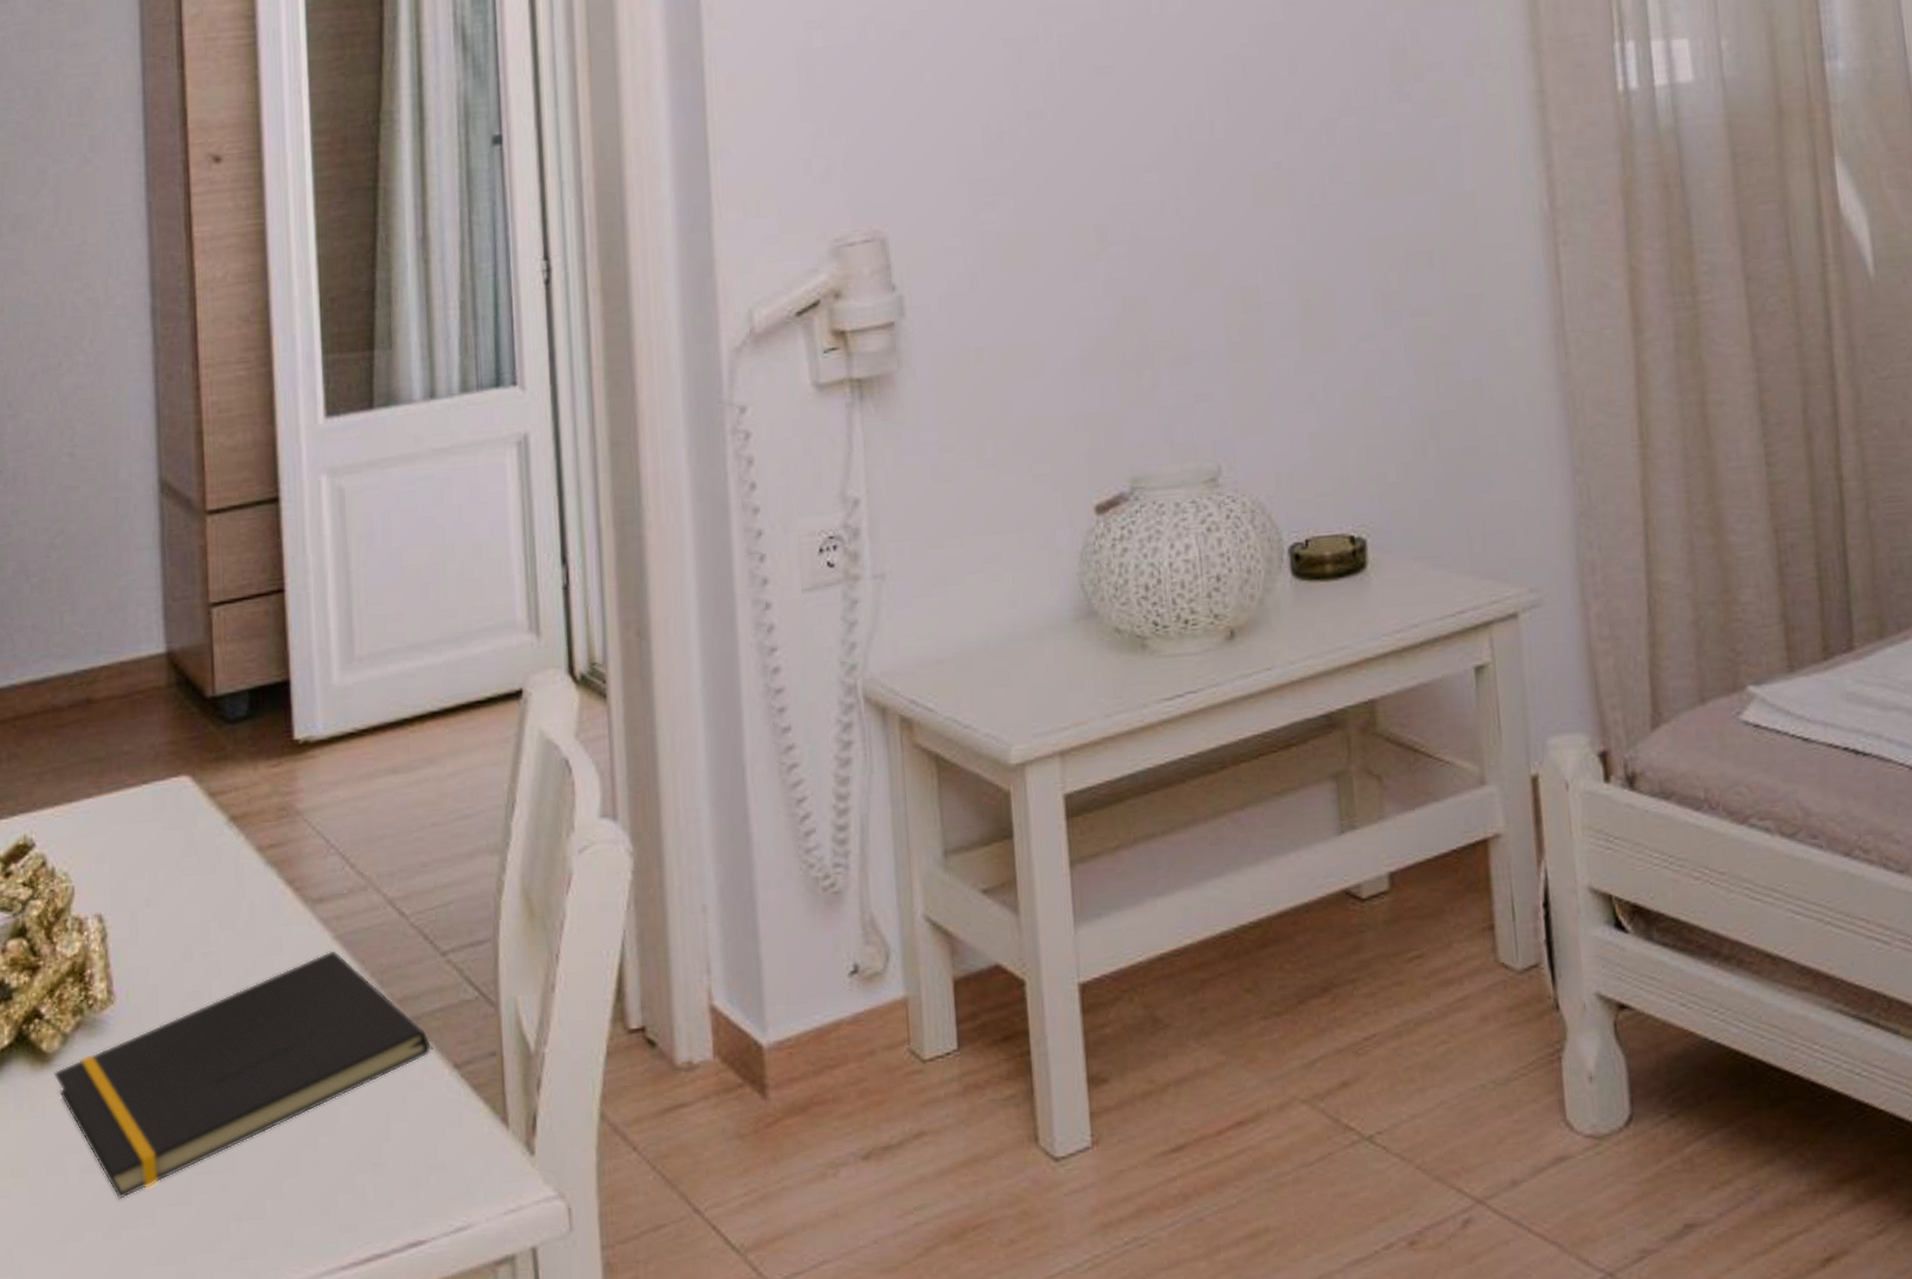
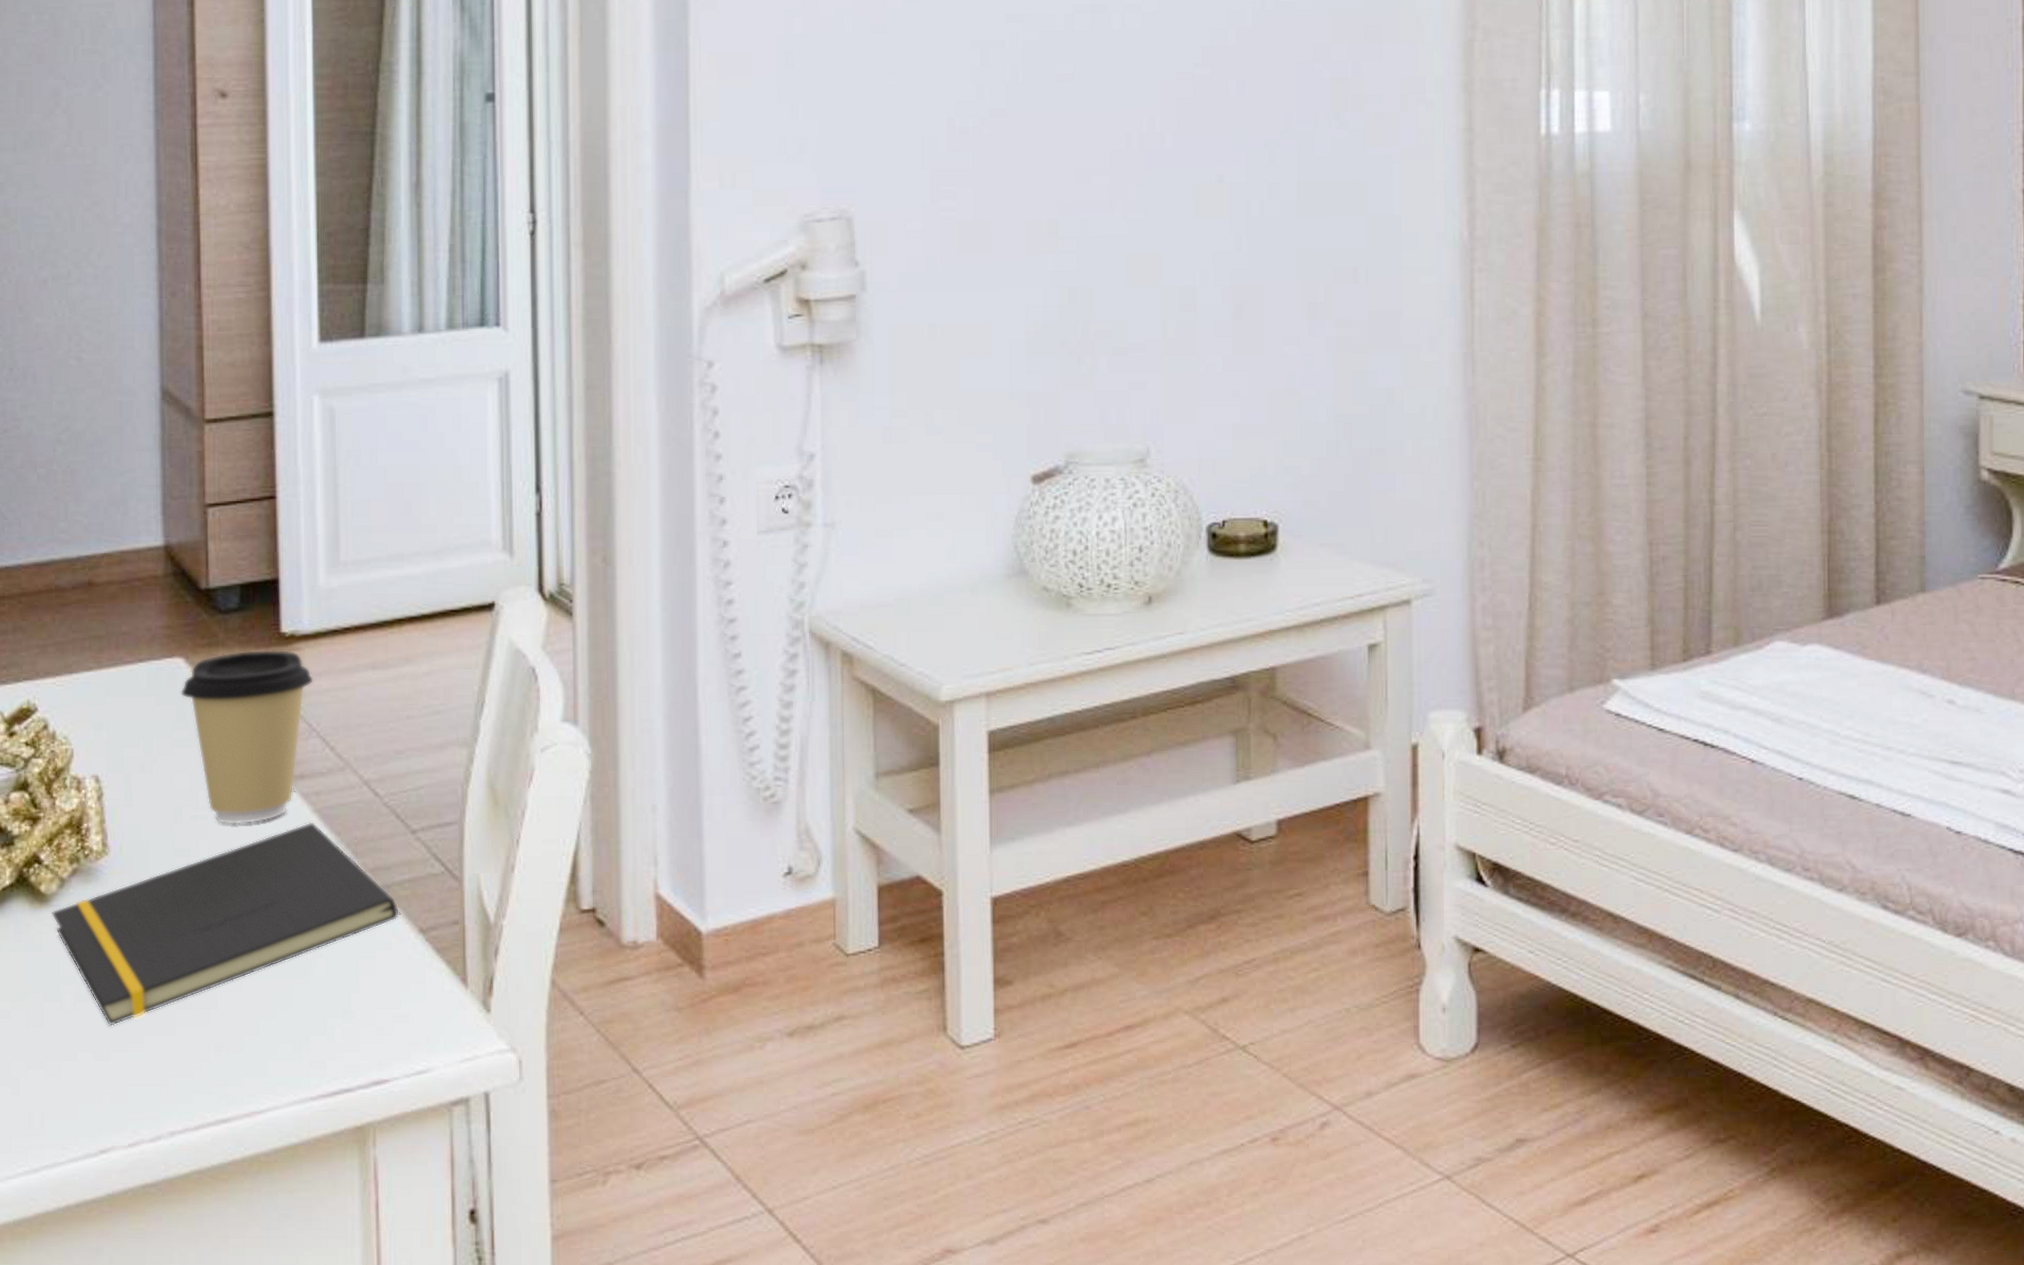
coffee cup: none [188,758,331,960] -> present [181,649,314,824]

